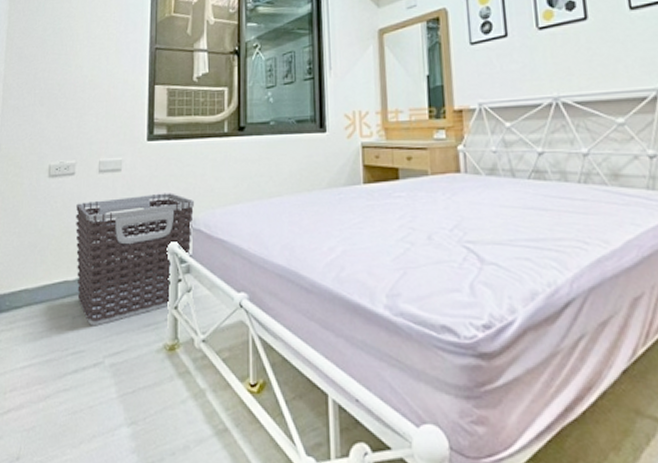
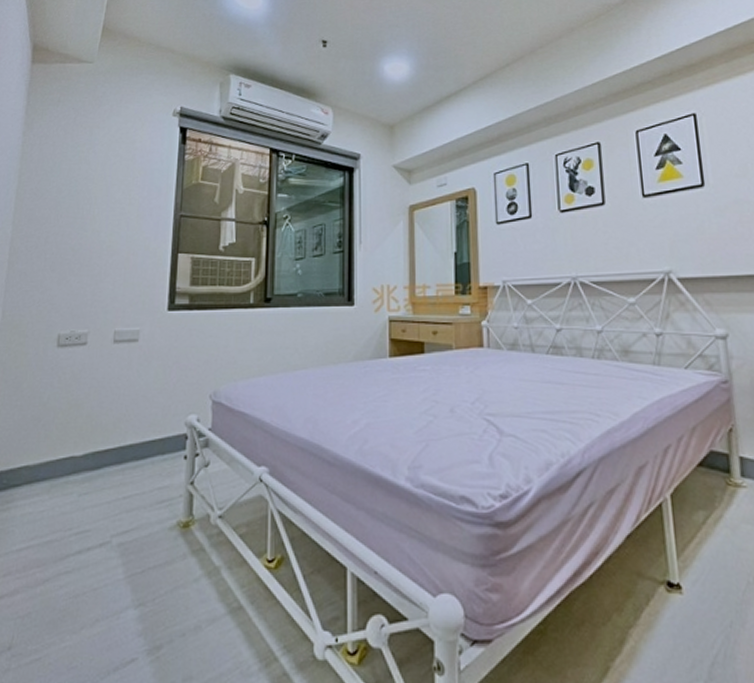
clothes hamper: present [75,193,194,326] -> none [84,364,215,504]

